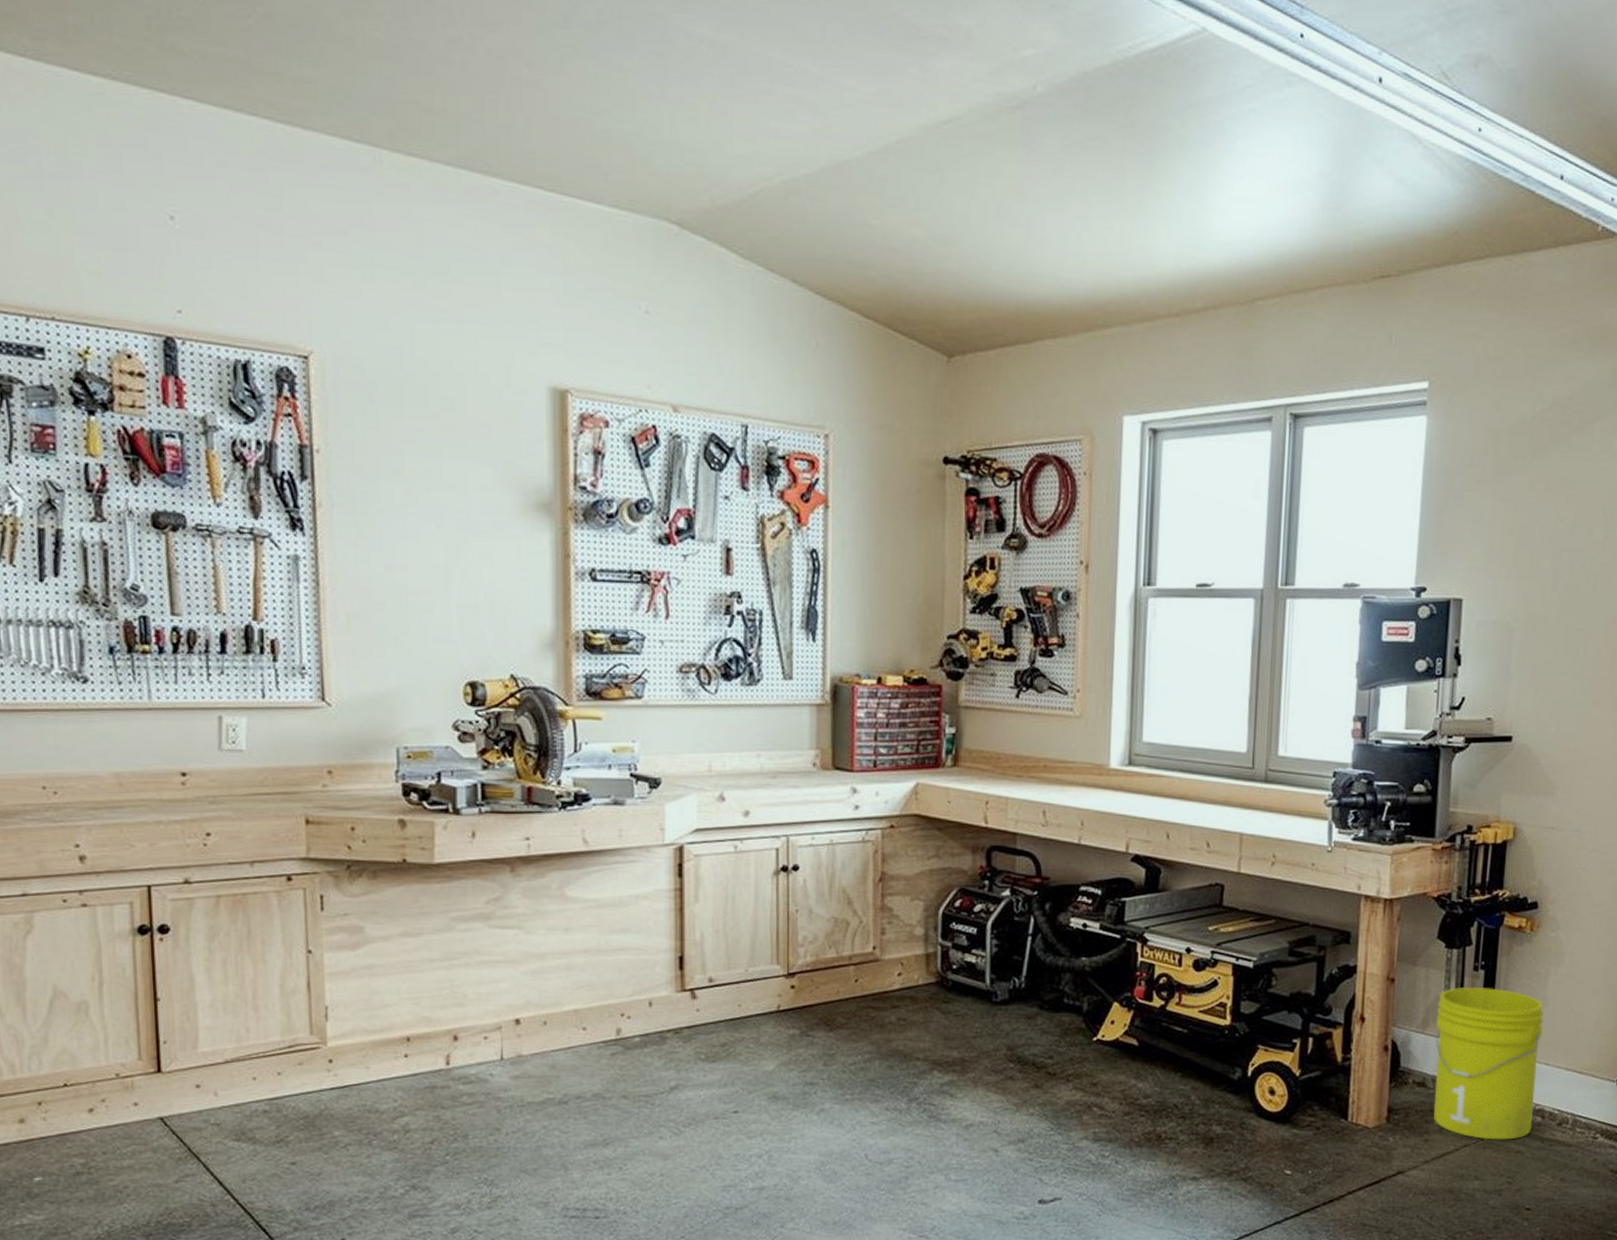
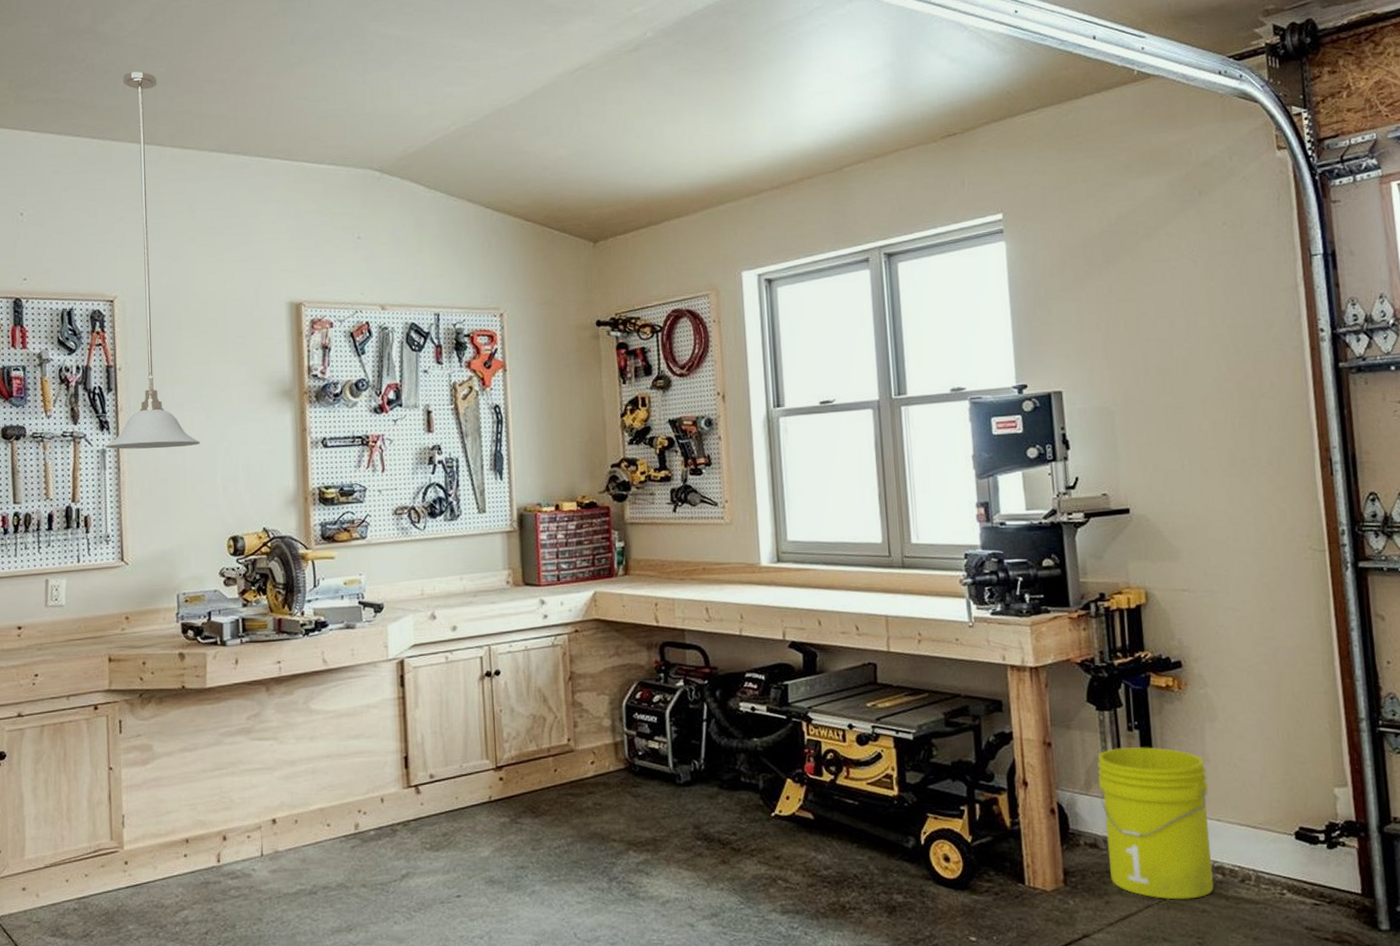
light fixture: none [298,31,429,563] -> present [105,71,201,450]

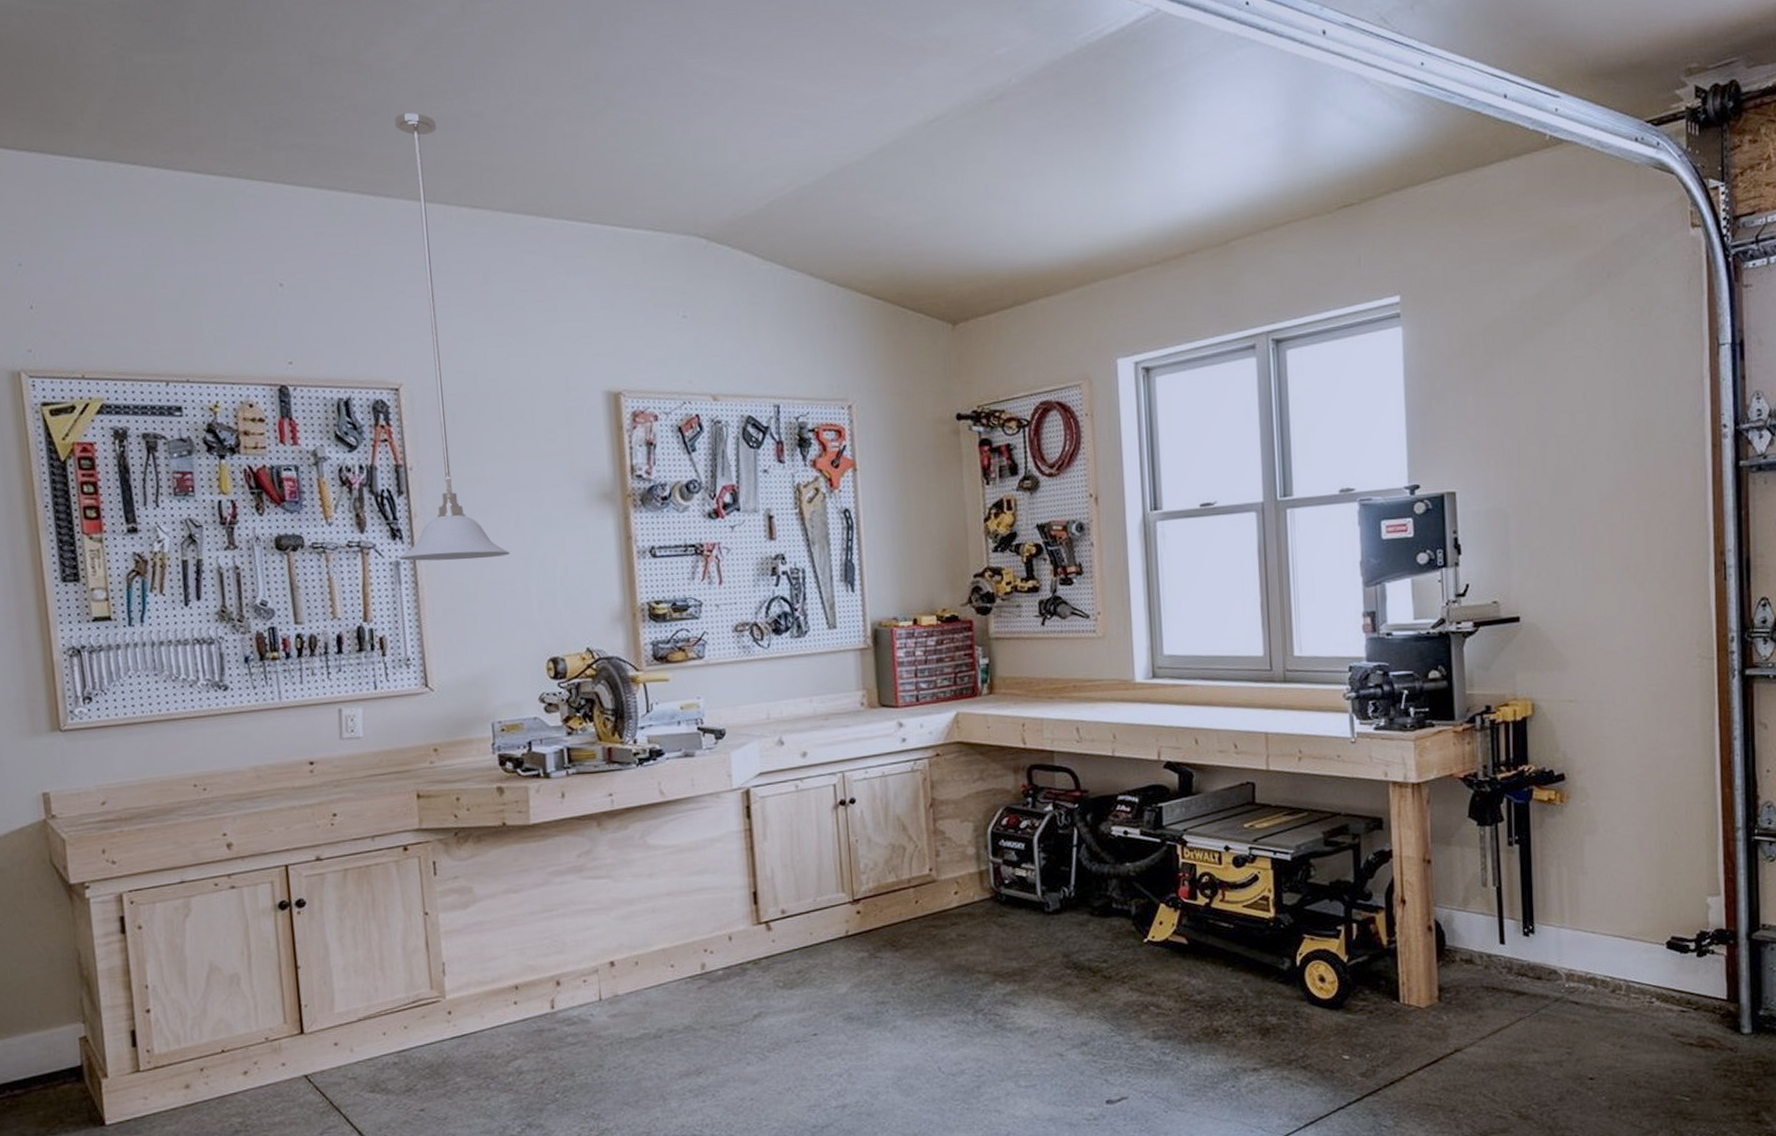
bucket: present [1097,747,1214,900] -> none [1476,861,1586,1012]

